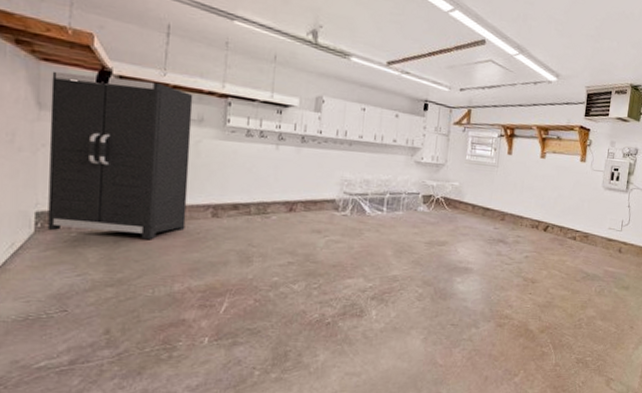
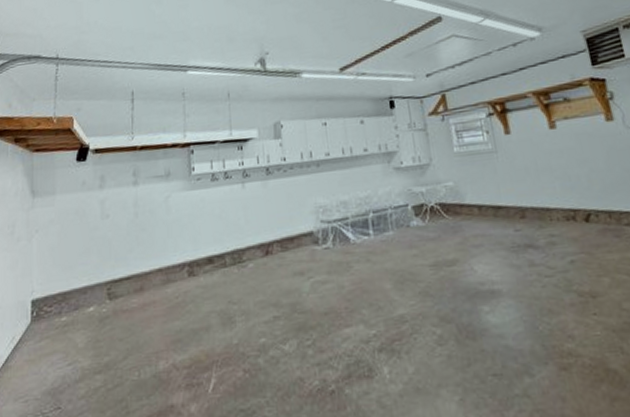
storage cabinet: present [47,71,193,239] -> none [41,147,164,319]

